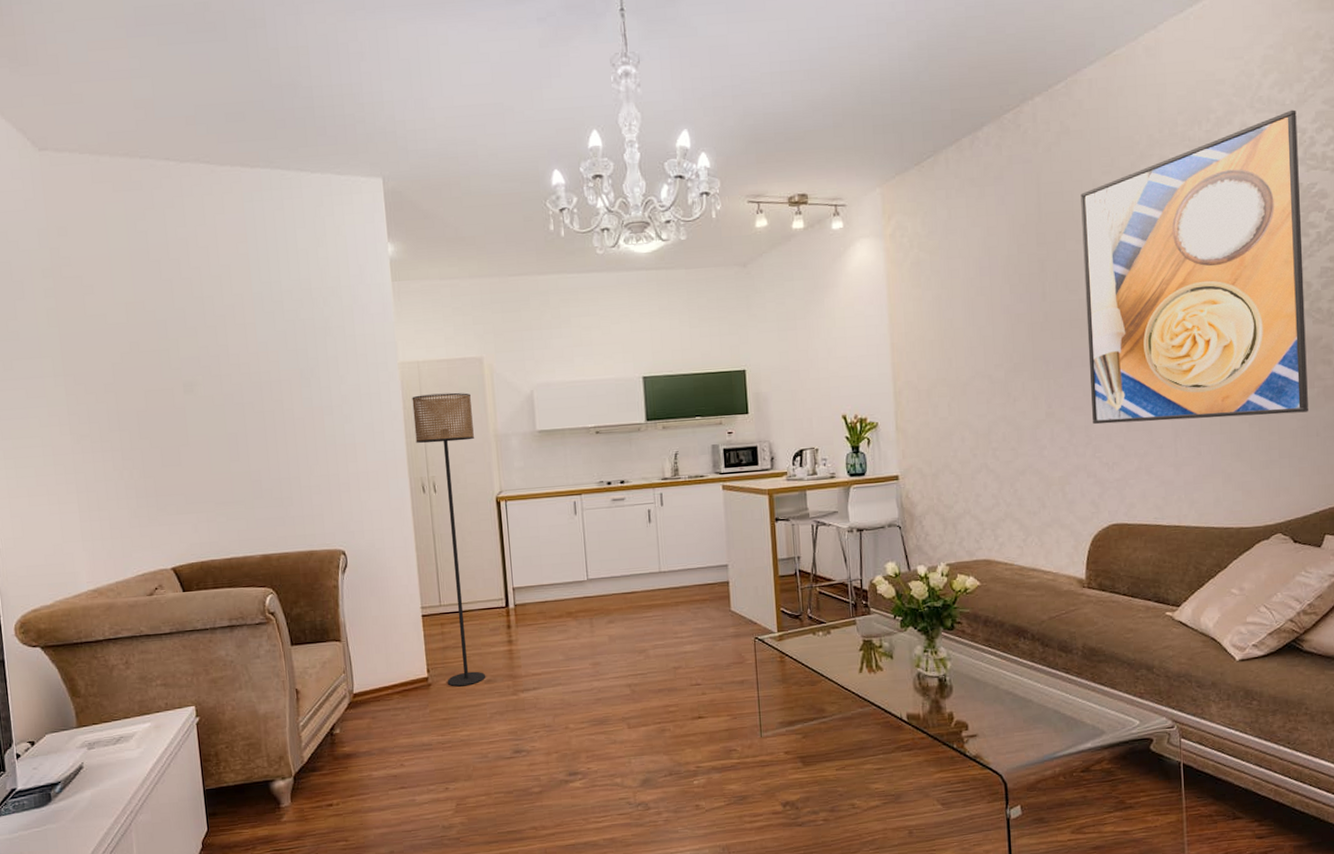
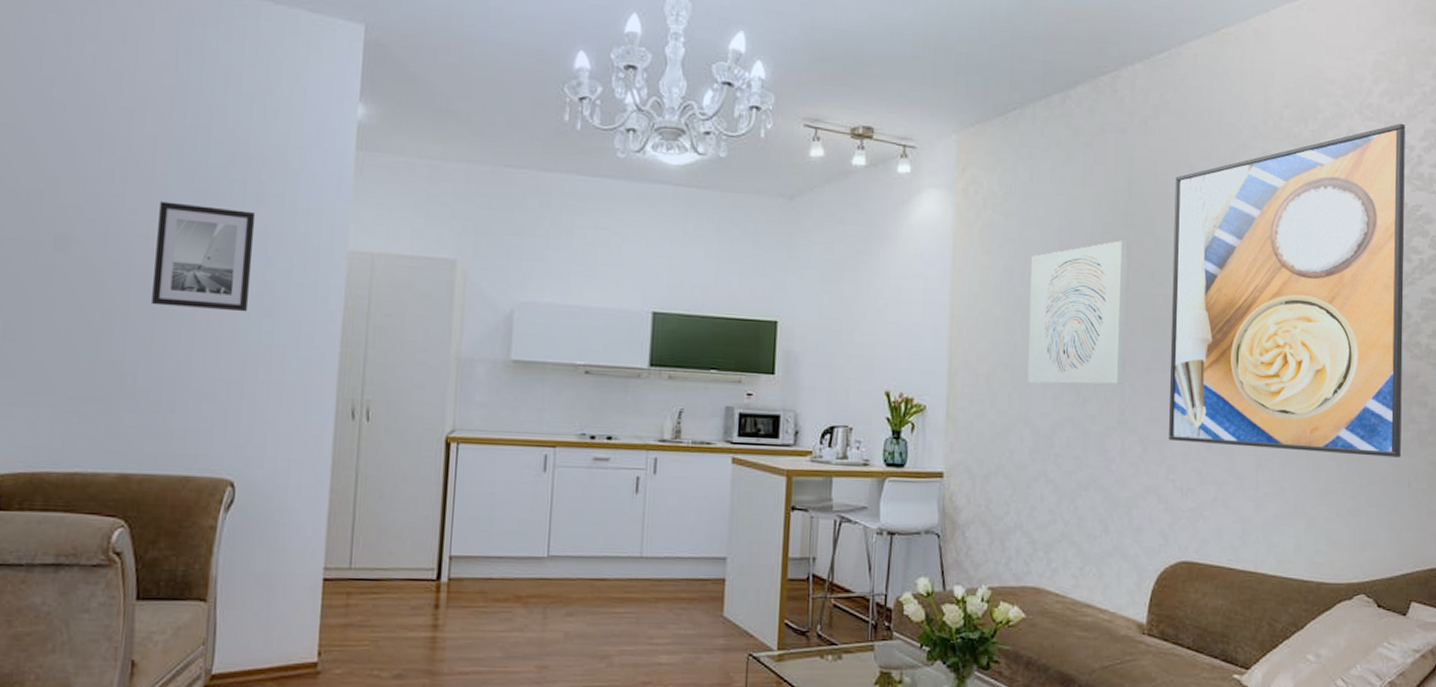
wall art: none [254,342,333,425] -> present [152,201,256,312]
floor lamp: present [412,392,486,687] -> none [342,295,433,680]
wall art: none [957,257,1048,392] -> present [1027,240,1128,385]

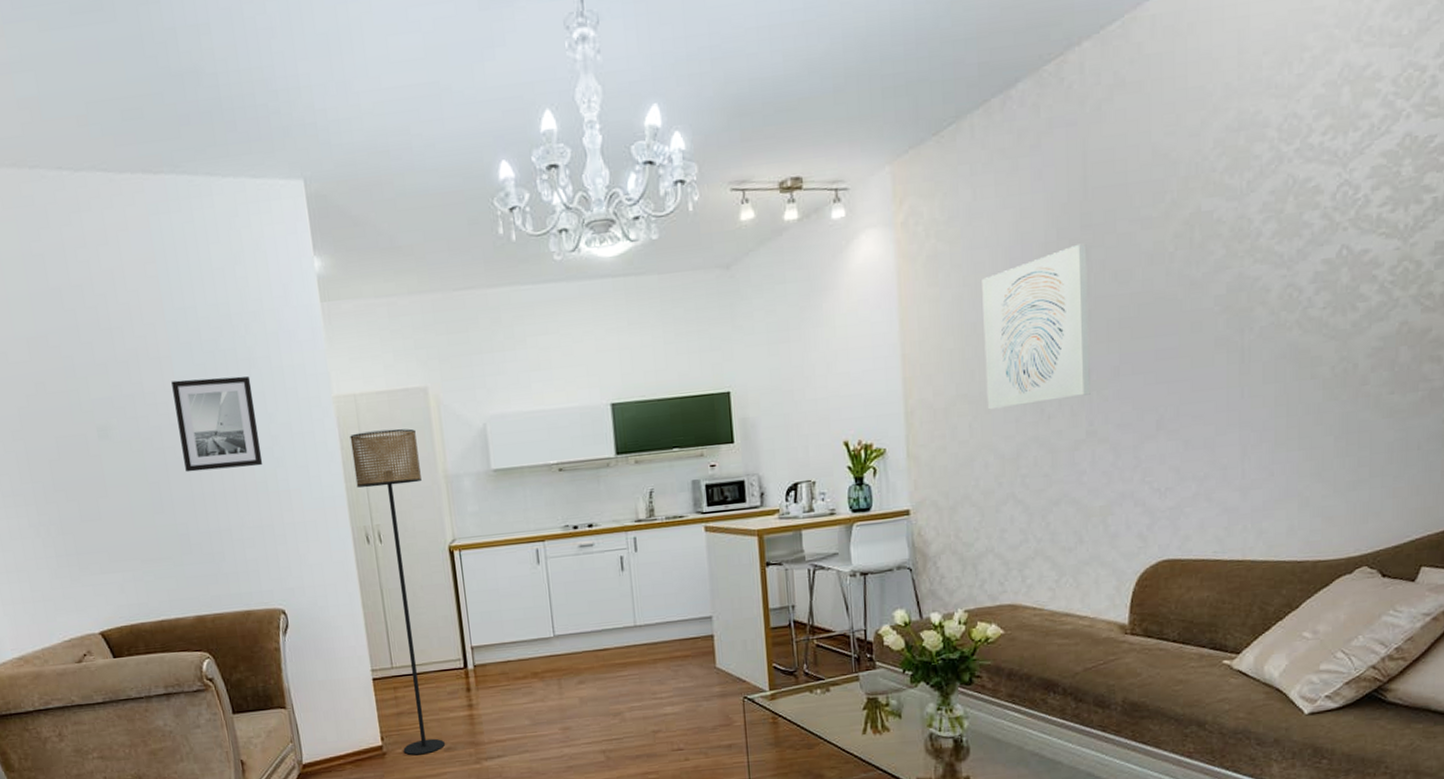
floor lamp: none [342,295,433,680] -> present [350,428,446,756]
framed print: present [1169,123,1405,458] -> none [1136,41,1416,443]

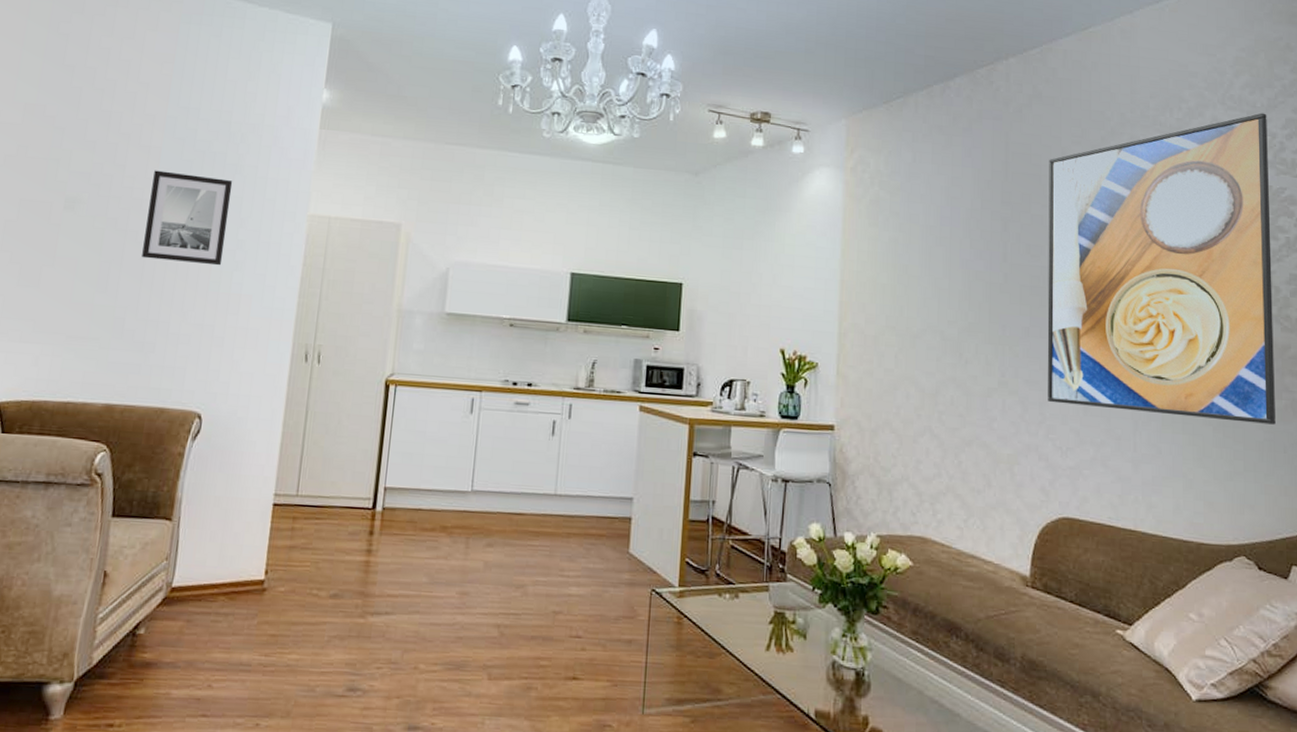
floor lamp: present [350,428,446,756] -> none [285,253,380,598]
wall art: present [982,243,1091,410] -> none [912,216,1006,349]
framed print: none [1136,41,1416,443] -> present [1047,113,1276,425]

